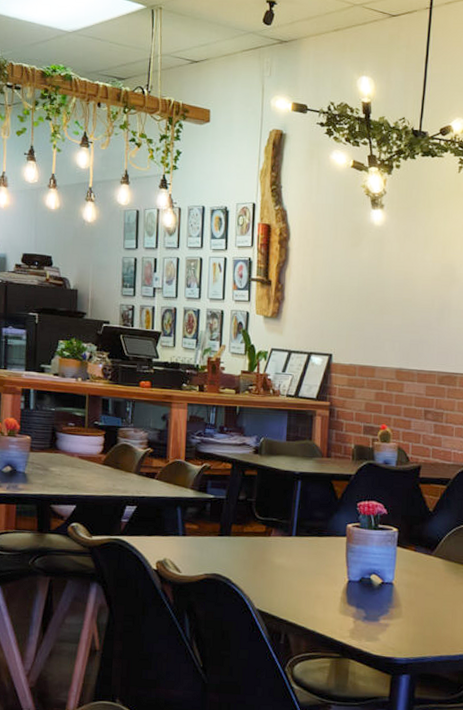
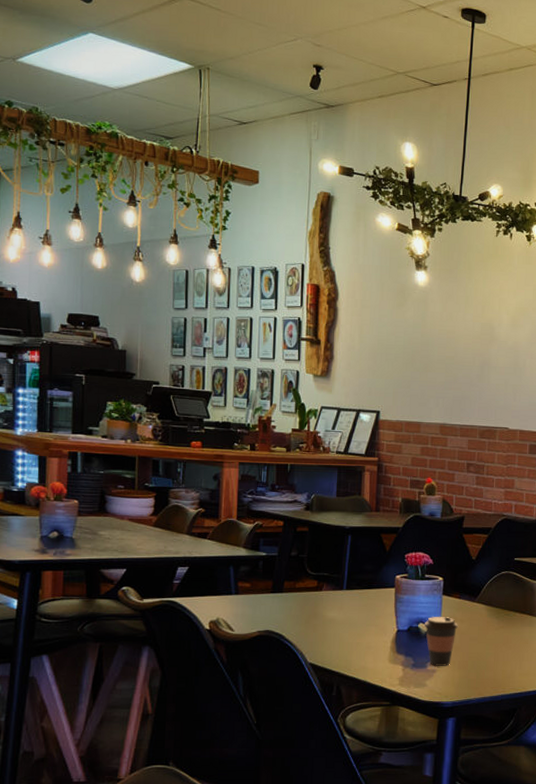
coffee cup: none [376,568,414,621] -> present [424,617,459,666]

